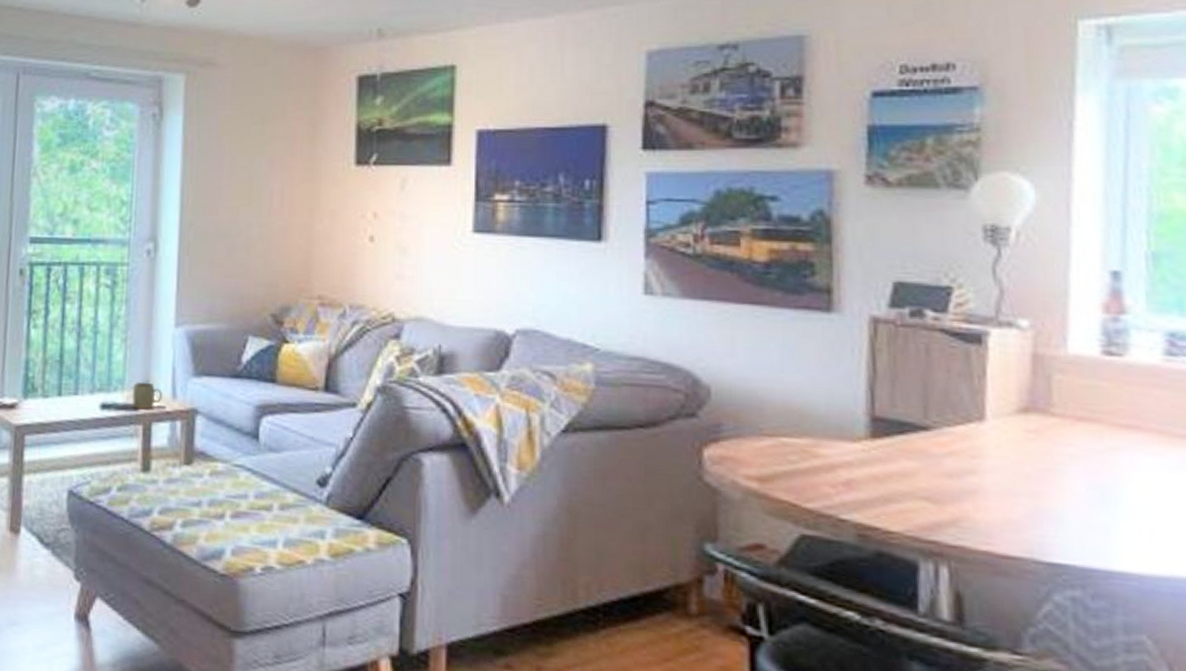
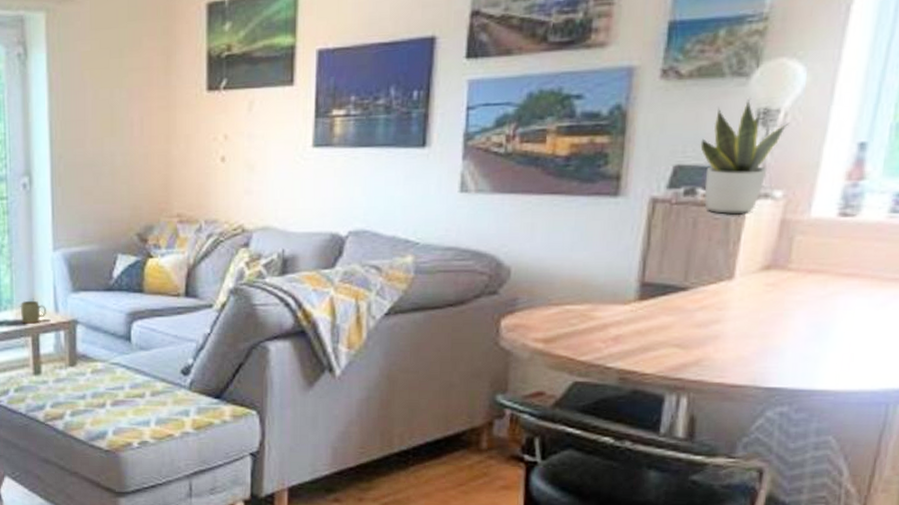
potted plant: none [921,213,1023,343] -> present [700,98,788,215]

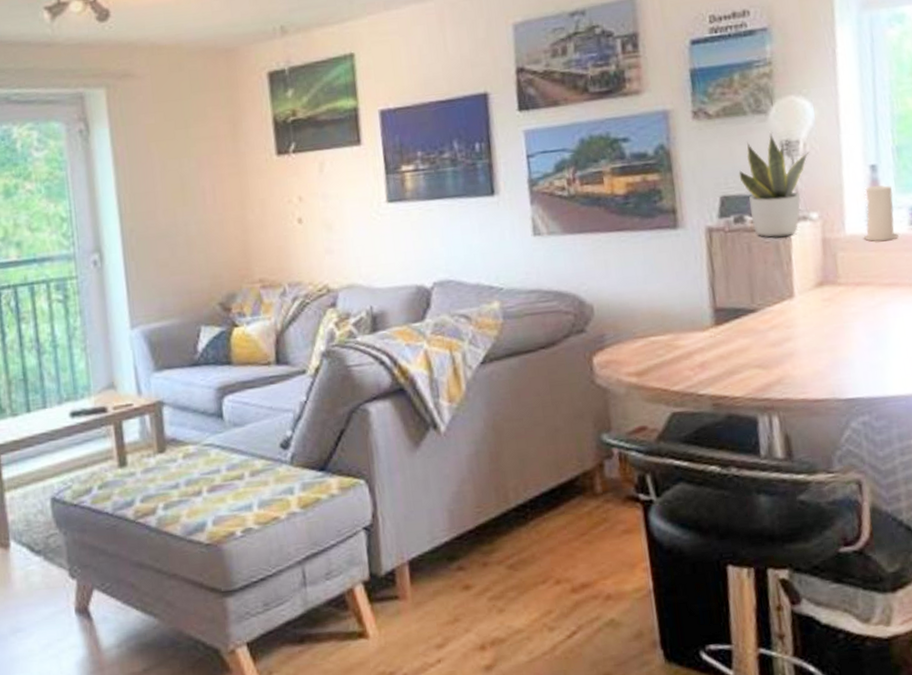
mug: present [20,300,46,324] -> none [98,384,128,411]
candle: none [830,165,878,228] -> present [863,185,898,242]

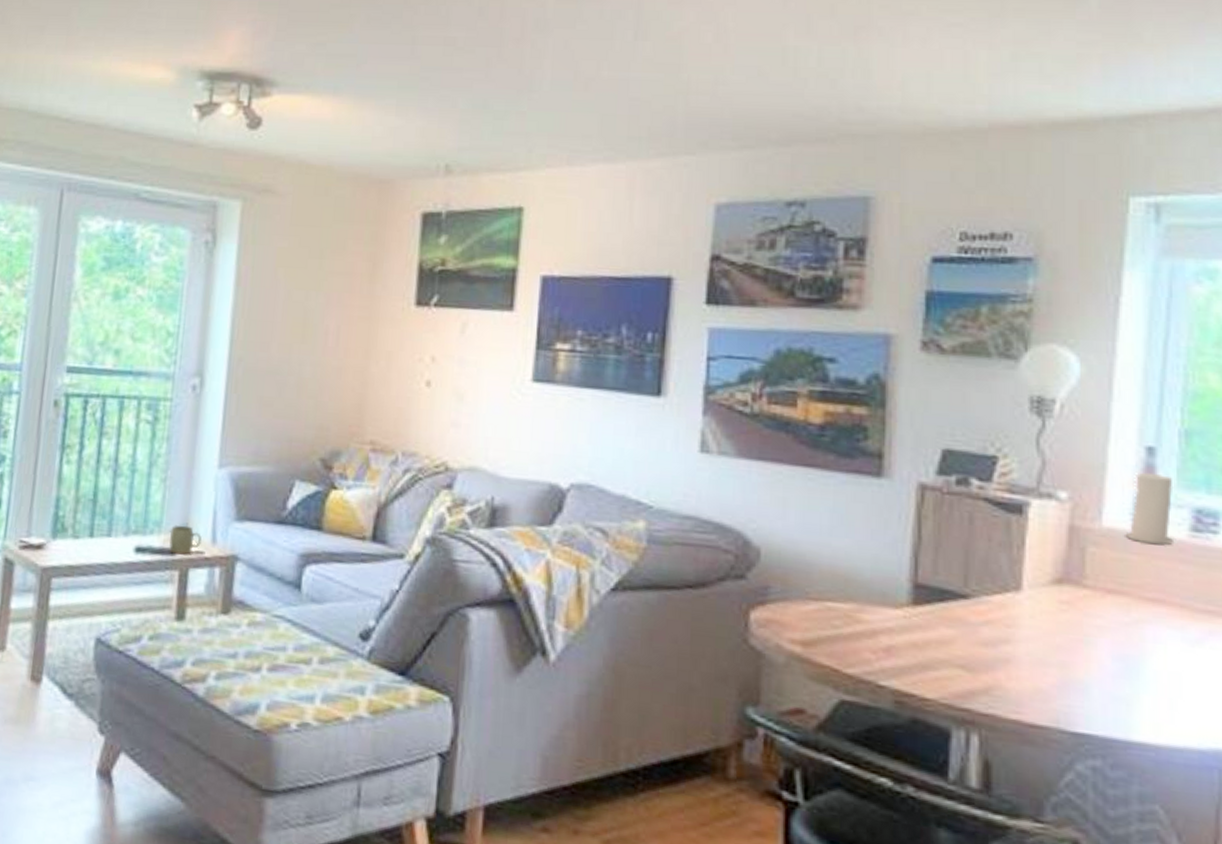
mug: none [98,384,128,411] -> present [169,524,202,555]
potted plant: present [738,132,809,238] -> none [970,383,1066,514]

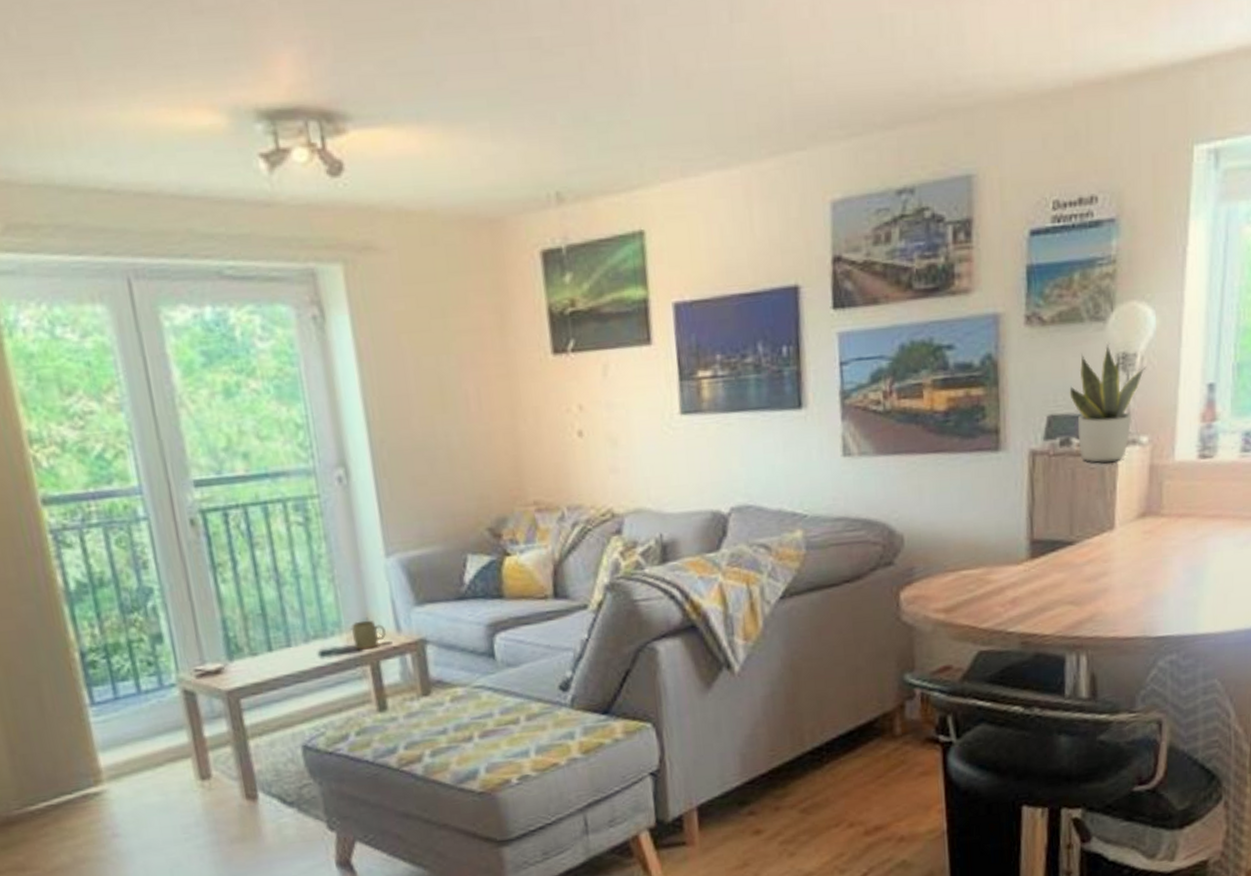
potted plant: none [970,383,1066,514] -> present [1069,343,1145,464]
candle: present [1125,472,1173,545] -> none [1192,406,1228,470]

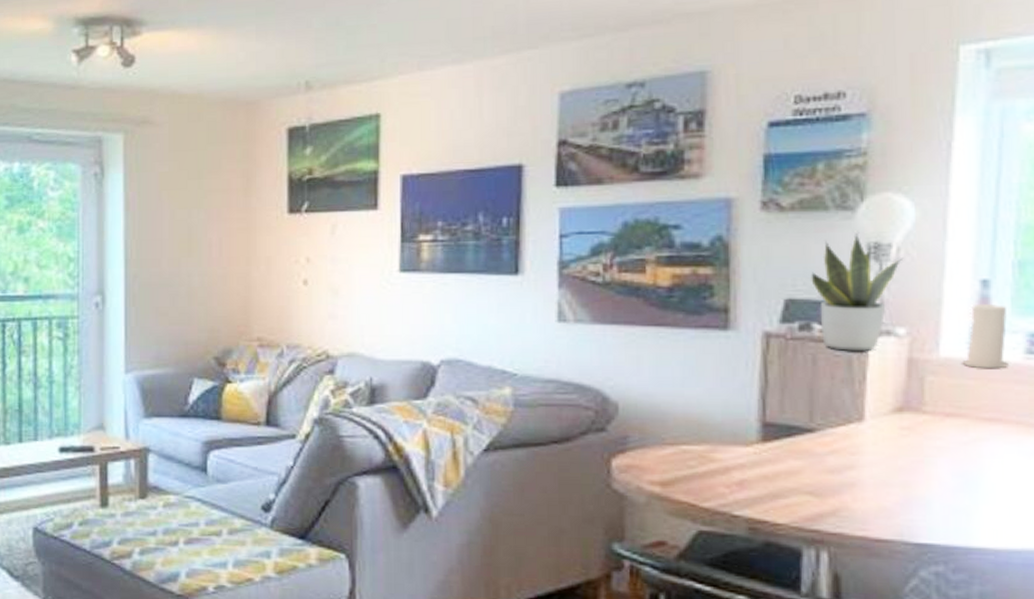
mug: present [351,620,386,650] -> none [88,425,116,451]
candle: none [1192,406,1228,470] -> present [962,303,1009,369]

